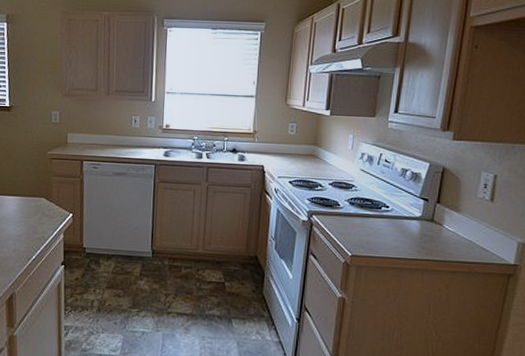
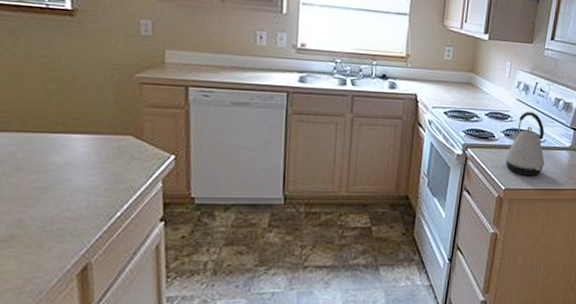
kettle: none [351,181,394,244] -> present [505,111,545,176]

